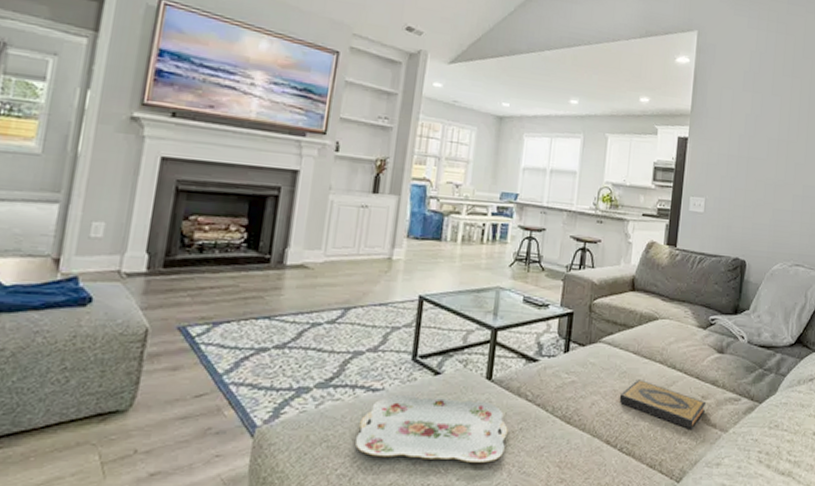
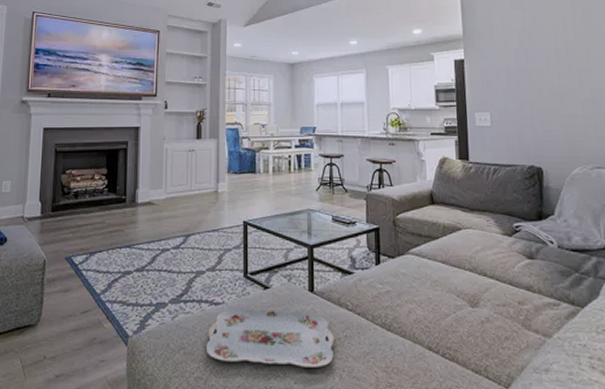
hardback book: present [619,380,707,429] -> none [434,288,525,335]

